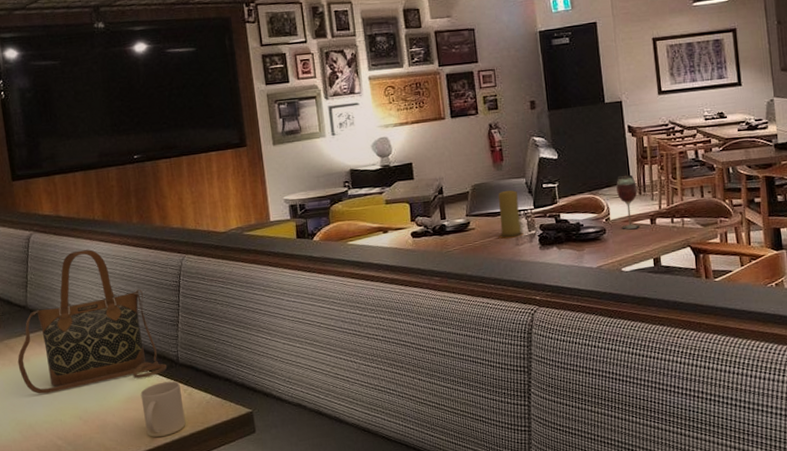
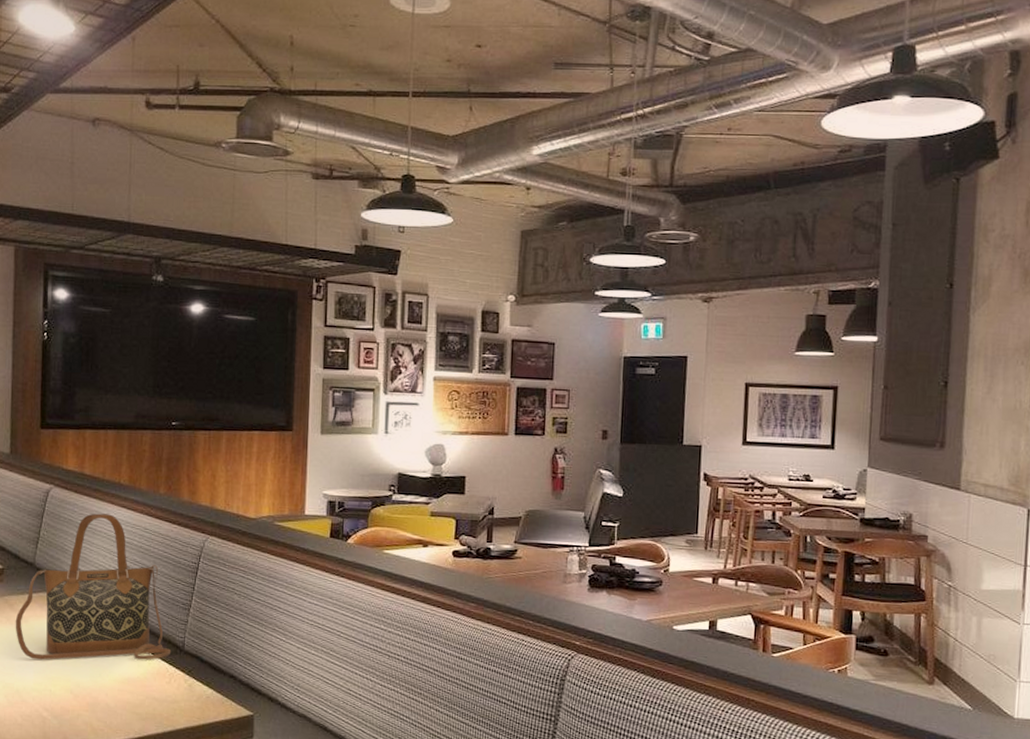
mug: present [140,381,186,438] -> none [138,667,182,726]
candle: present [498,190,524,239] -> none [545,521,573,574]
wineglass: present [616,174,640,230] -> none [680,525,704,586]

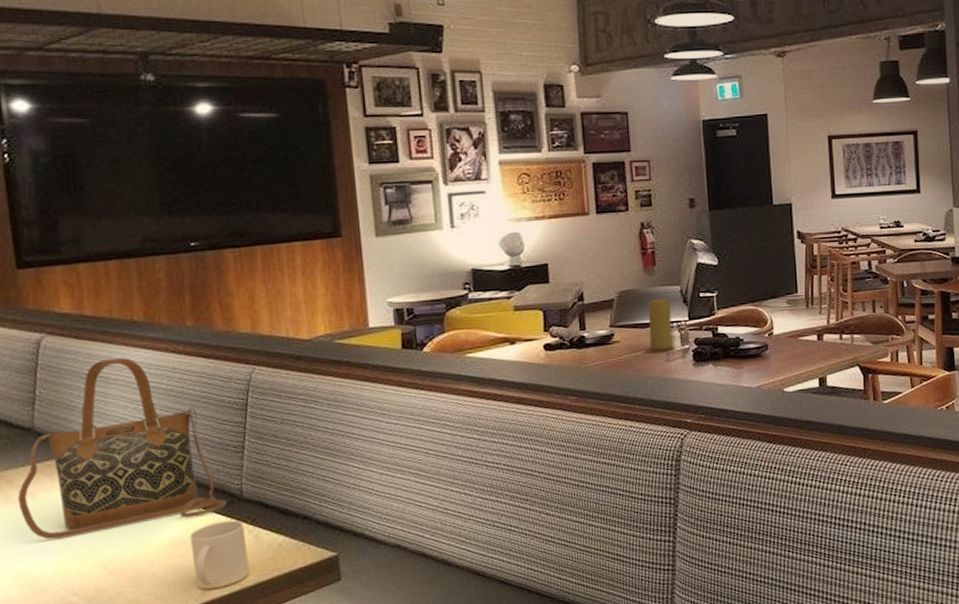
mug: none [138,667,182,726] -> present [189,520,250,590]
candle: none [545,521,573,574] -> present [646,298,676,353]

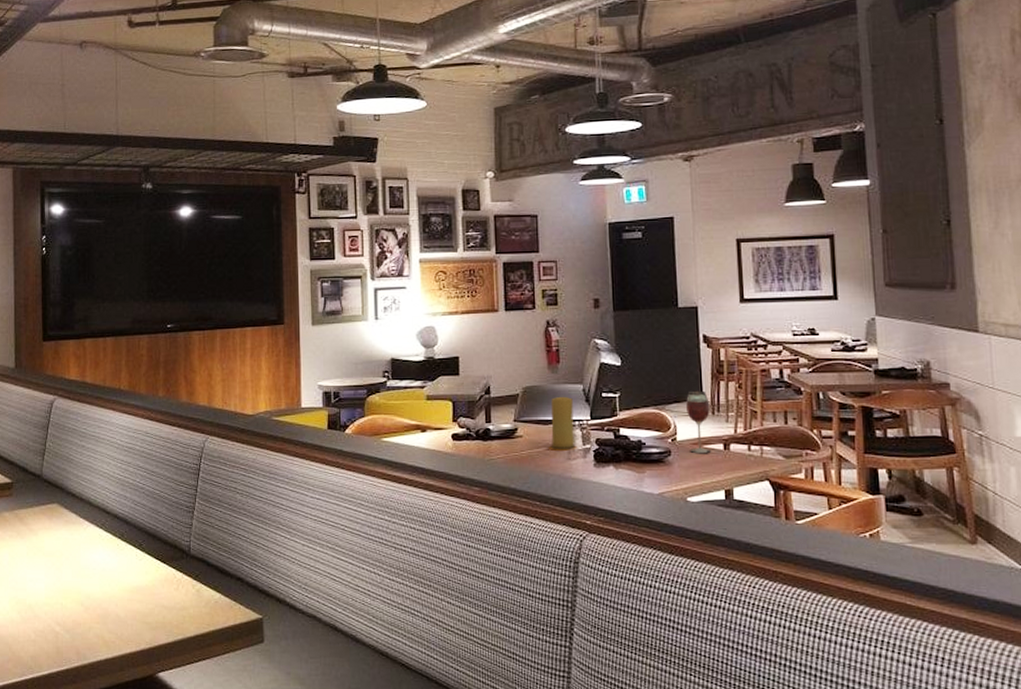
handbag: present [17,358,228,540] -> none [25,421,178,573]
mug: present [189,520,250,590] -> none [147,574,191,636]
wineglass: none [782,285,805,346] -> present [686,390,711,454]

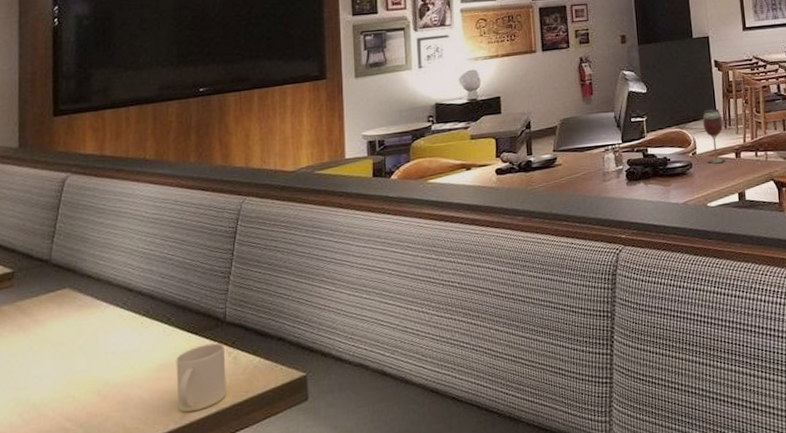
mug: none [147,574,191,636] -> present [176,343,227,413]
candle: present [548,396,577,450] -> none [585,124,611,175]

